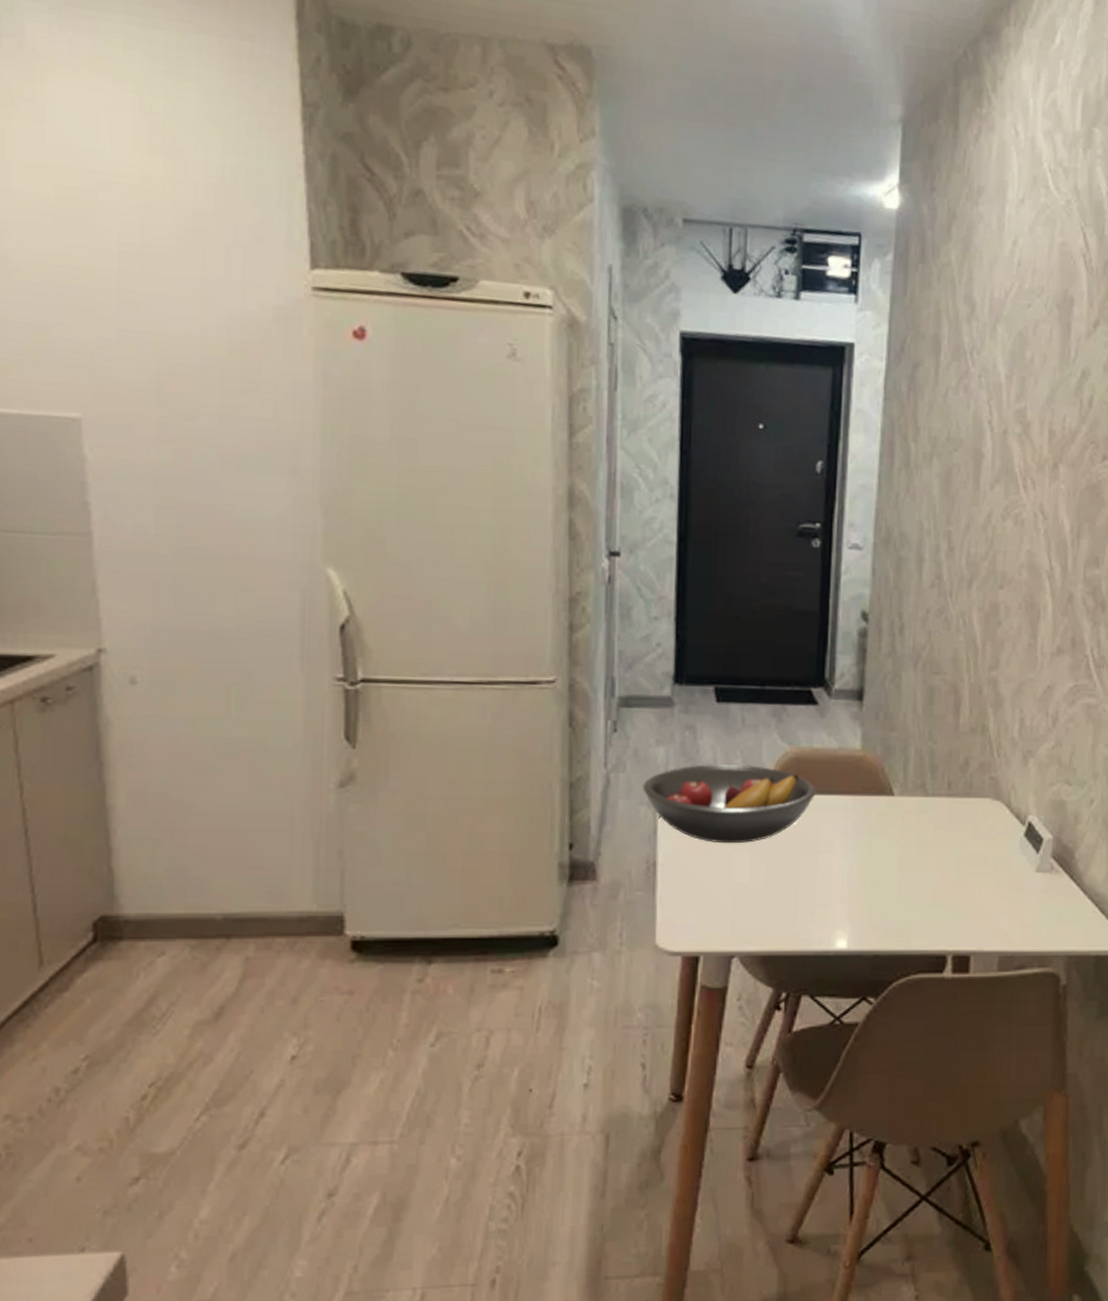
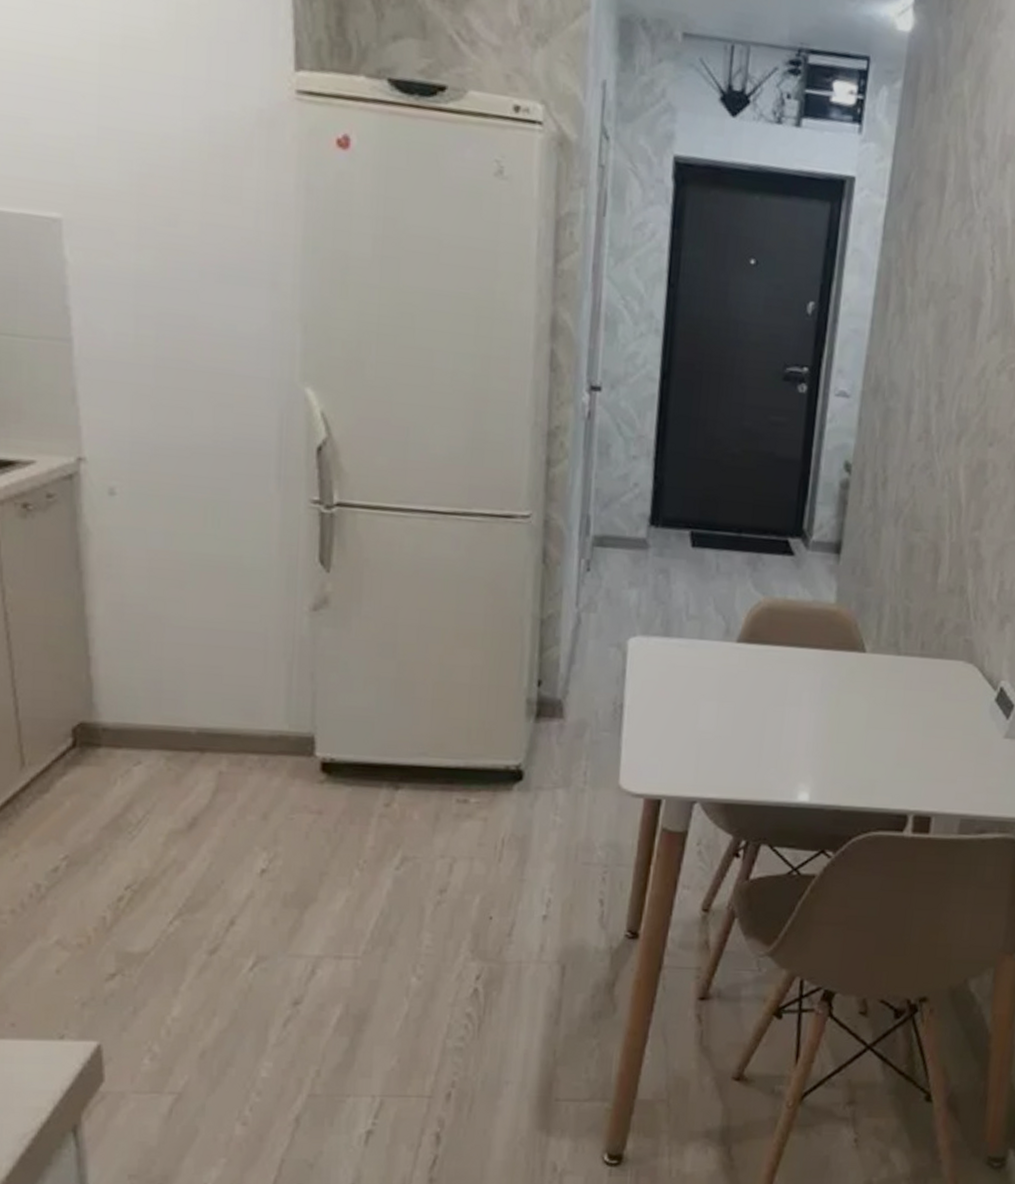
fruit bowl: present [643,764,816,844] -> none [613,608,787,691]

